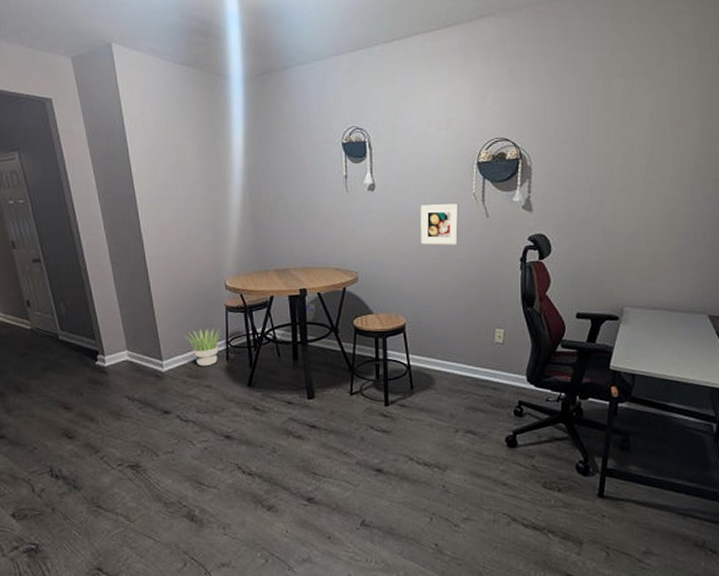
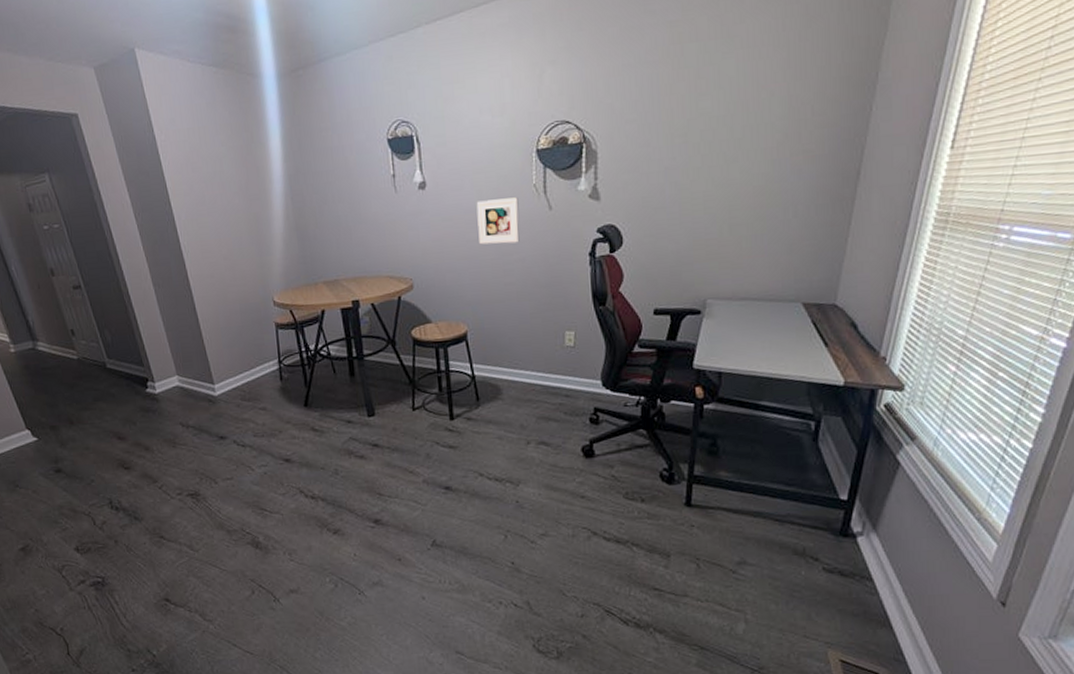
potted plant: present [184,329,221,367] -> none [234,348,273,389]

